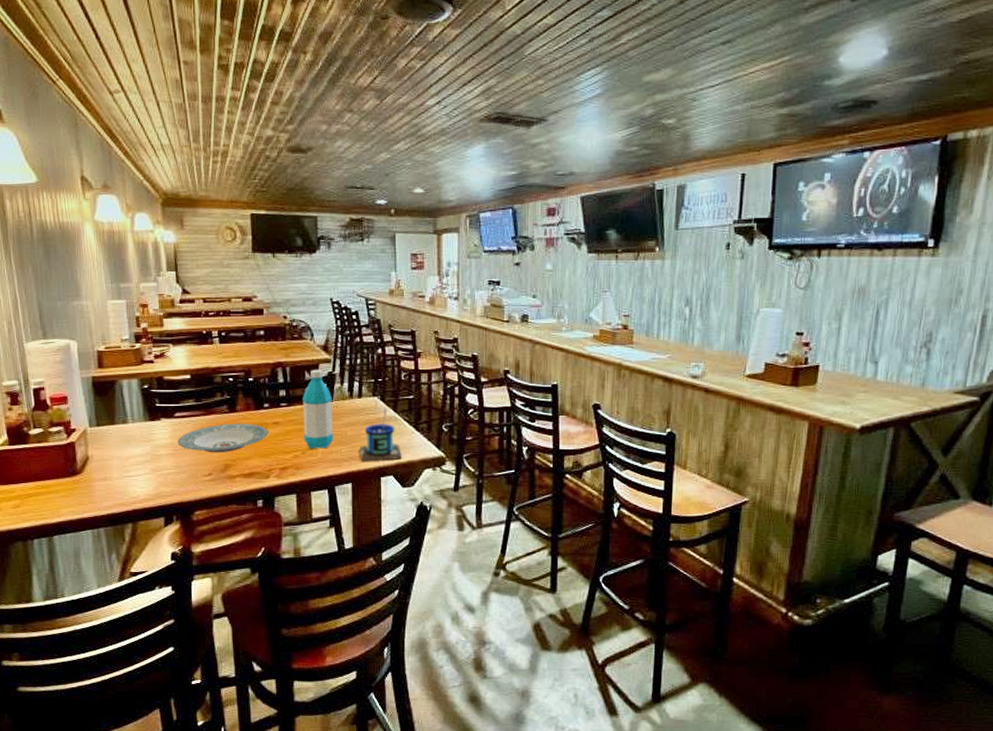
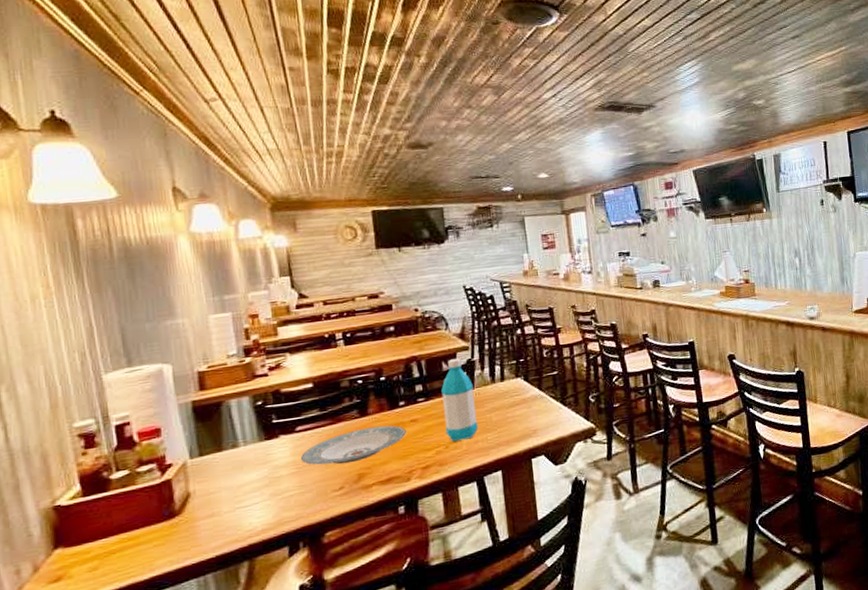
mug: present [360,400,402,461] -> none [507,381,551,446]

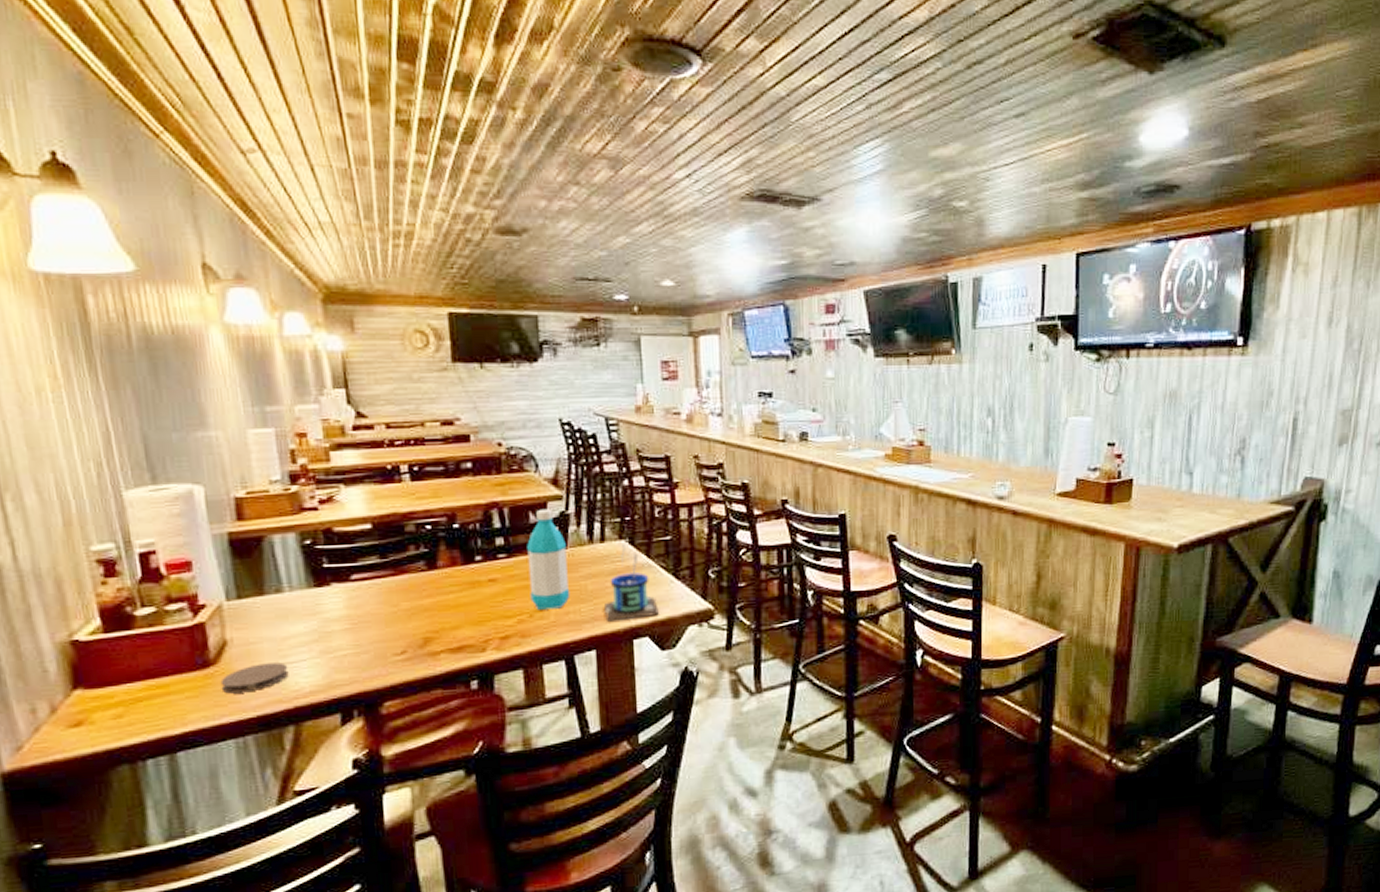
coaster: none [184,507,244,539] -> present [220,662,289,694]
plate: present [301,425,406,465] -> none [356,583,483,624]
mug: none [507,381,551,446] -> present [605,544,659,622]

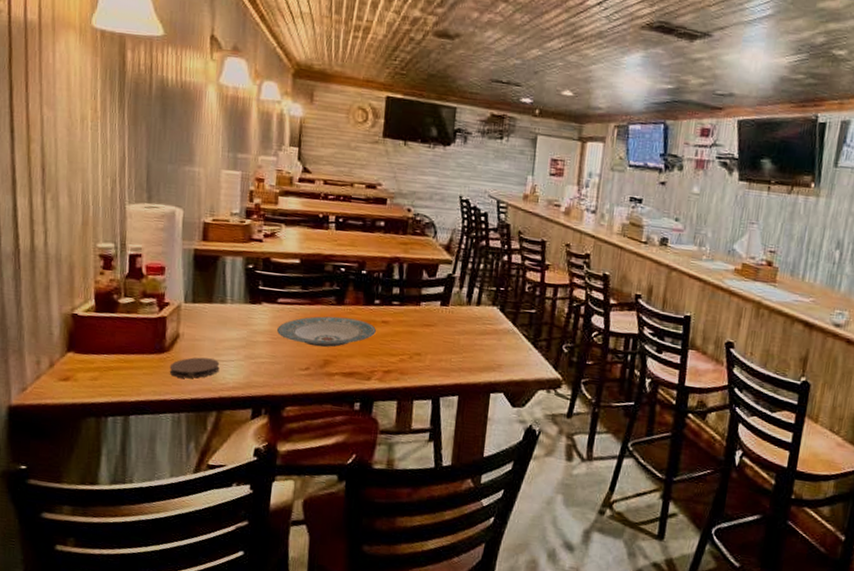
plate: none [356,583,483,624] -> present [277,316,376,348]
water bottle: present [527,508,571,610] -> none [412,269,449,356]
mug: present [605,544,659,622] -> none [470,310,516,377]

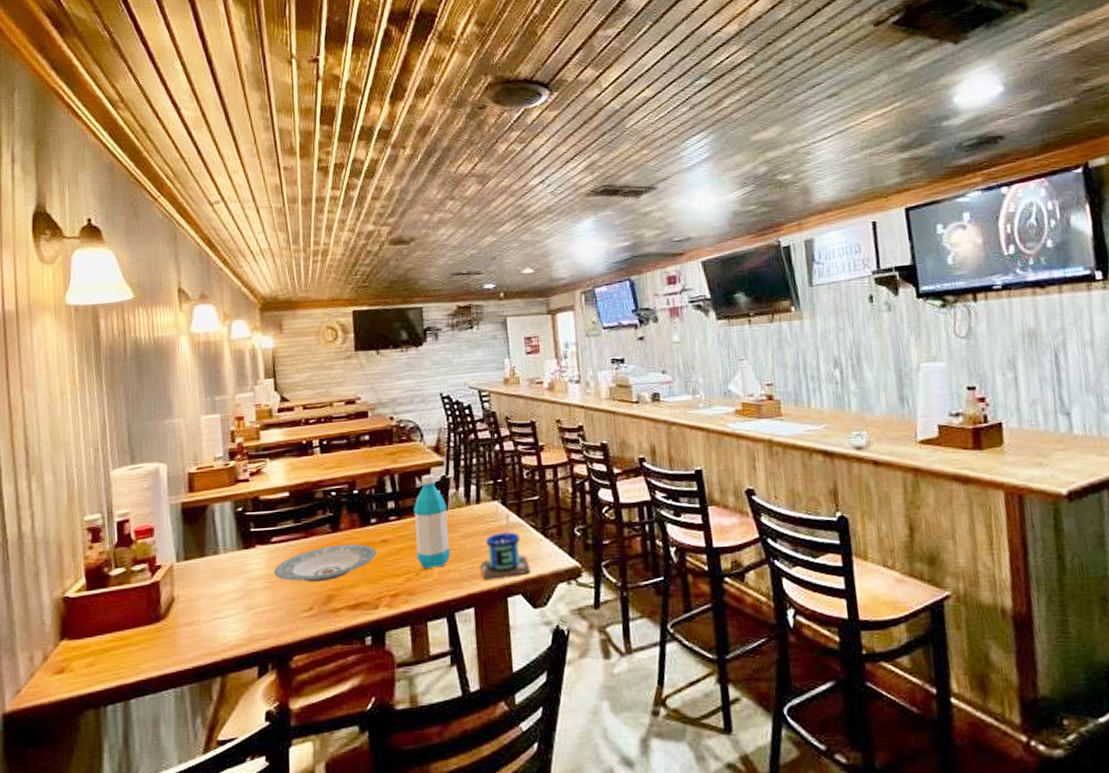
coaster: present [169,357,220,379] -> none [167,618,219,646]
water bottle: none [412,269,449,356] -> present [414,473,451,569]
mug: none [470,310,516,377] -> present [481,505,530,580]

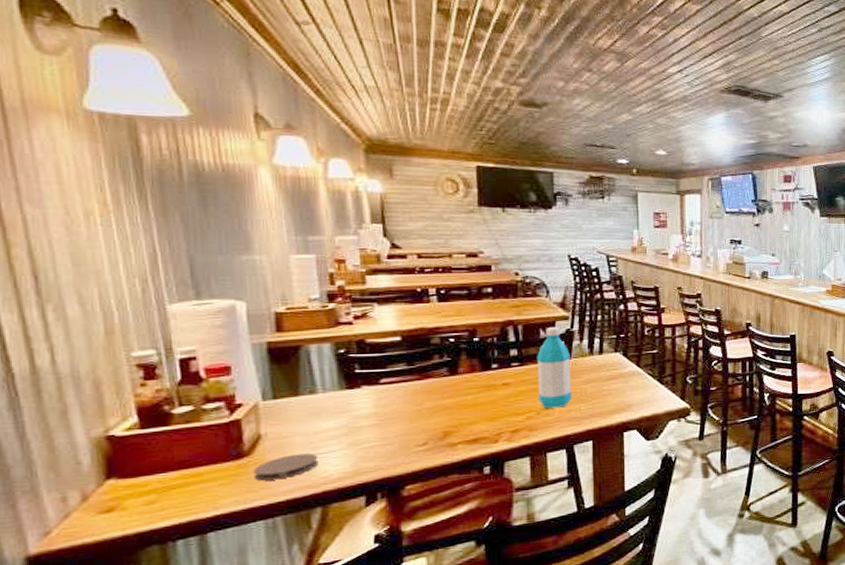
coaster: none [167,618,219,646] -> present [253,453,319,481]
plate: present [275,543,376,583] -> none [384,386,497,421]
mug: present [481,505,530,580] -> none [601,356,645,418]

